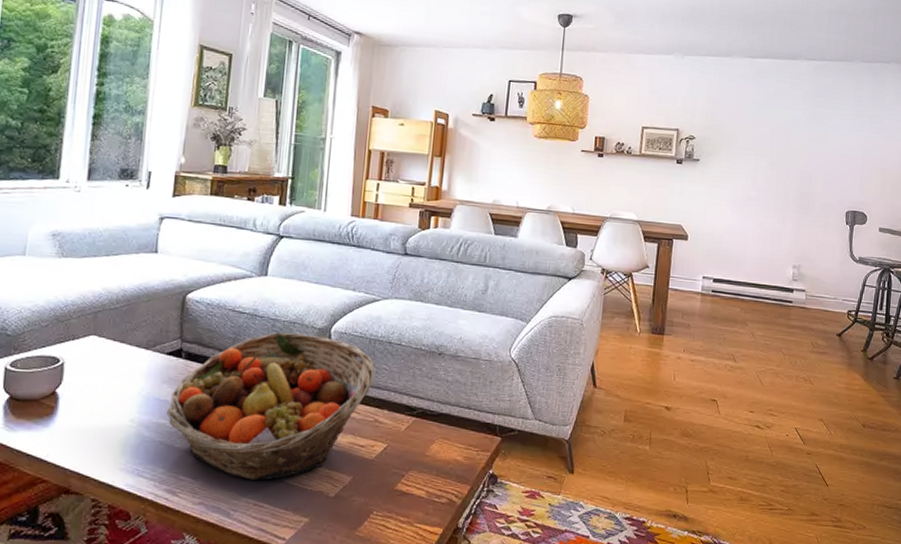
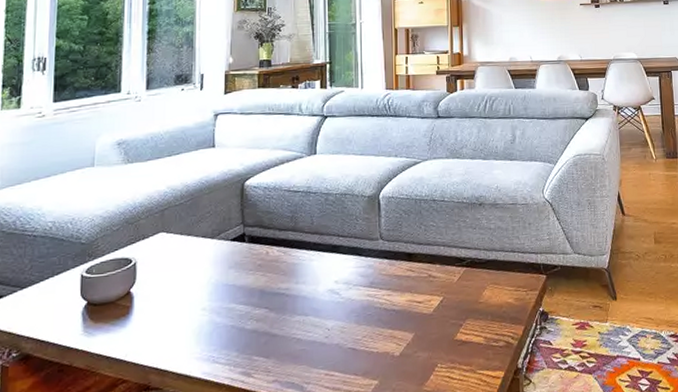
fruit basket: present [166,332,375,481] -> none [235,203,423,351]

